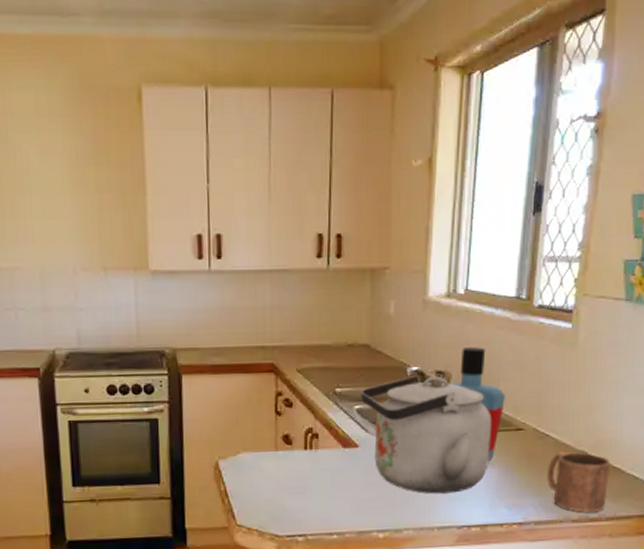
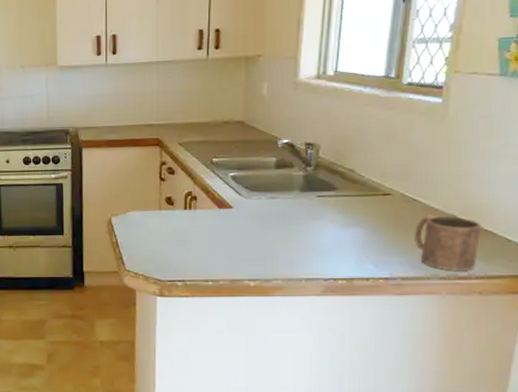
kettle: present [360,376,492,494] -> none [235,147,359,250]
bottle: present [450,347,505,461] -> none [318,121,373,222]

